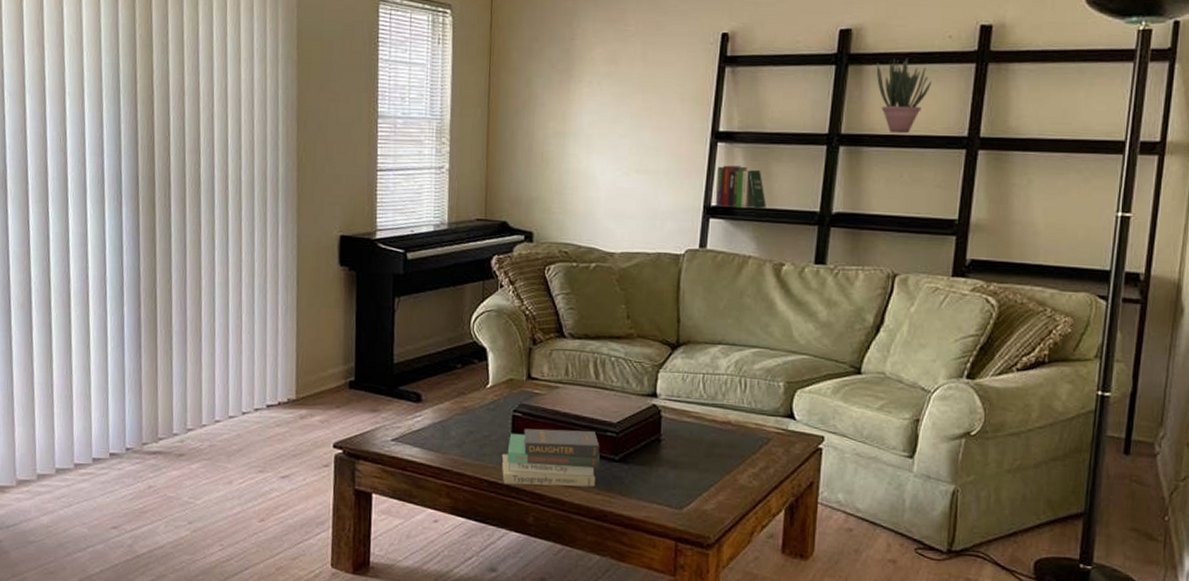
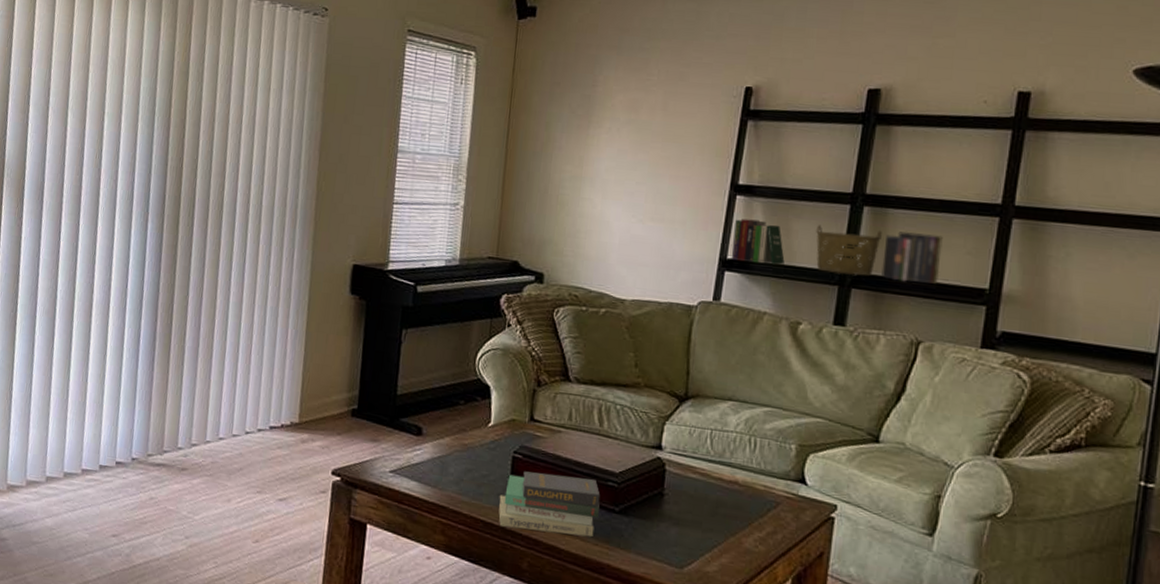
basket: none [795,167,857,215] -> present [816,225,882,277]
books: none [858,169,914,219] -> present [881,231,943,285]
potted plant: present [876,57,933,134] -> none [905,120,965,198]

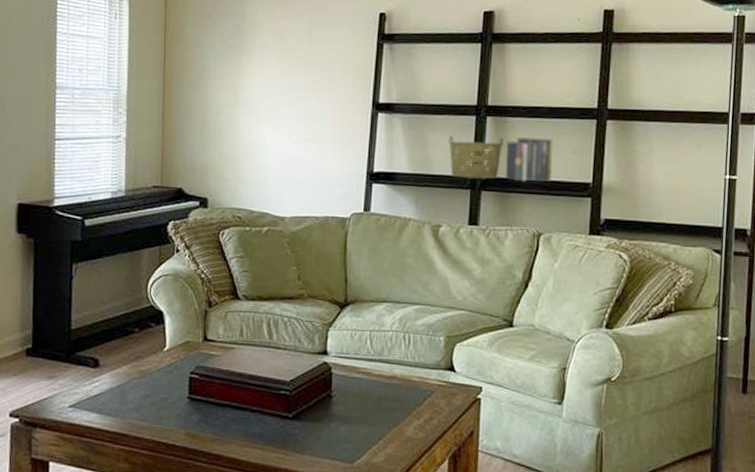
books: present [498,471,601,538] -> none [178,389,274,447]
books: present [732,218,785,265] -> none [378,134,424,175]

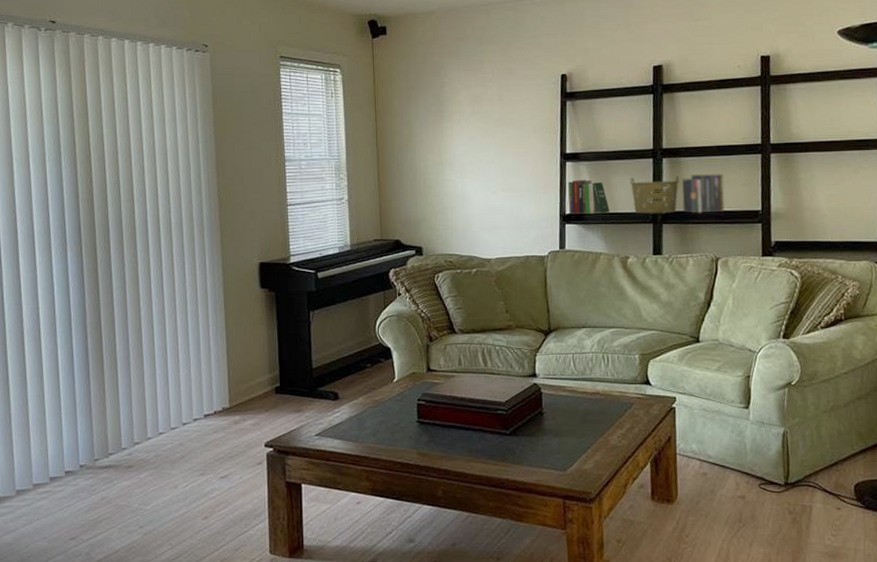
books: none [378,134,424,175] -> present [568,180,610,215]

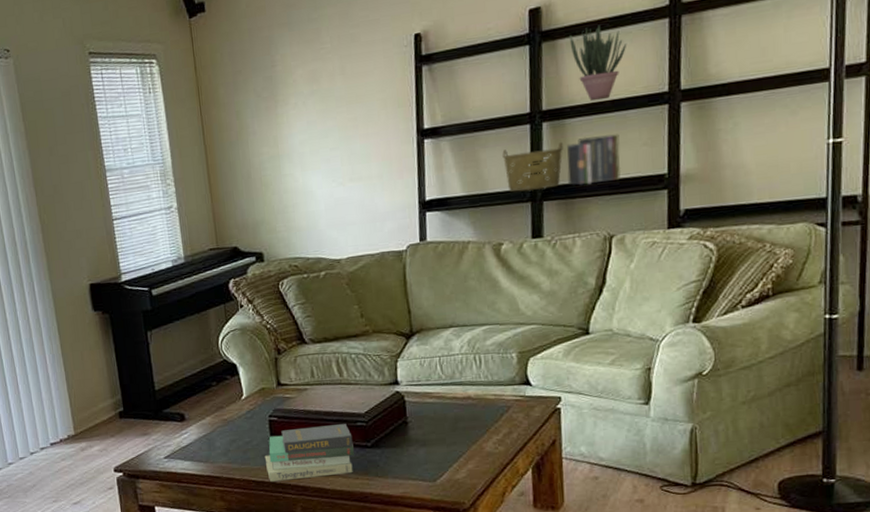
books: none [411,411,494,464] -> present [264,424,354,482]
books: present [568,180,610,215] -> none [427,157,479,201]
potted plant: none [684,84,729,145] -> present [569,24,627,102]

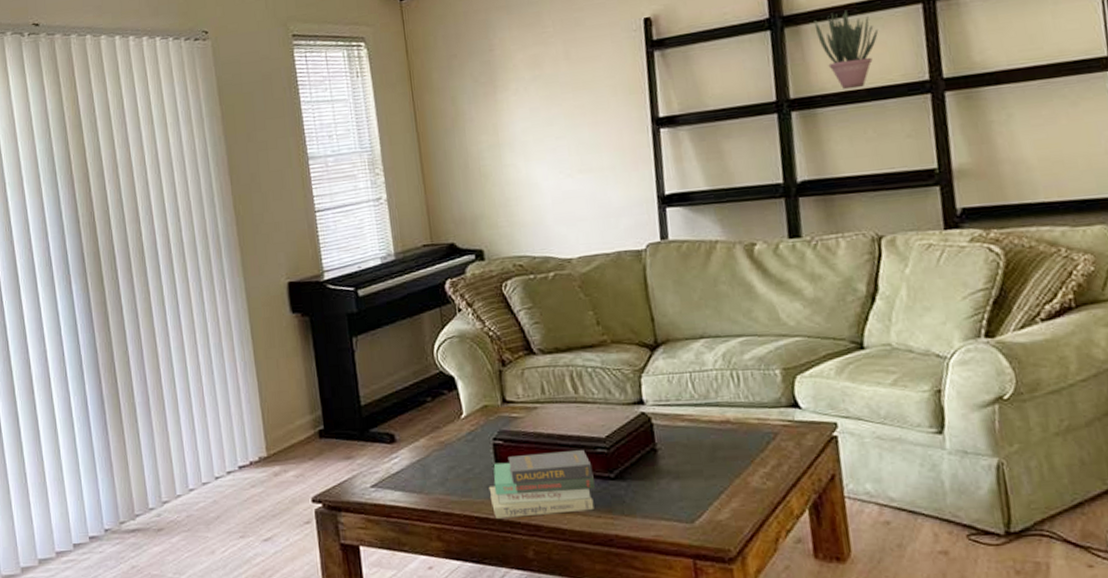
basket: present [502,142,563,193] -> none [748,133,817,187]
books: present [567,134,621,186] -> none [821,124,885,181]

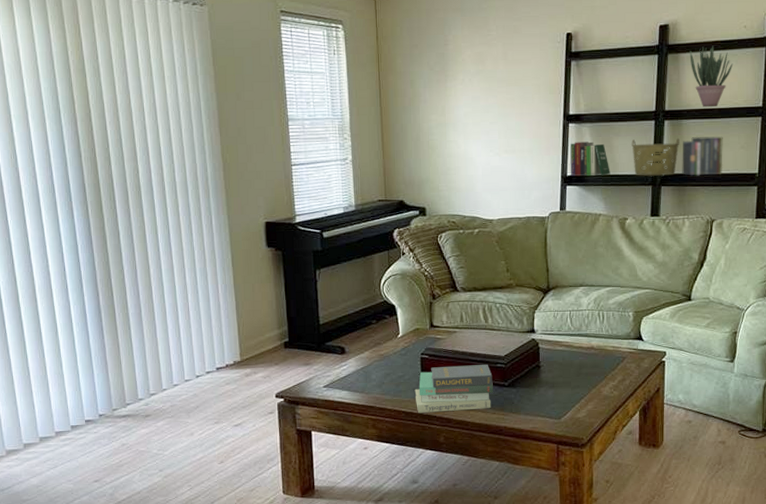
books: none [665,148,725,195] -> present [570,141,610,177]
basket: none [748,133,817,187] -> present [631,138,680,176]
books: none [821,124,885,181] -> present [682,136,723,176]

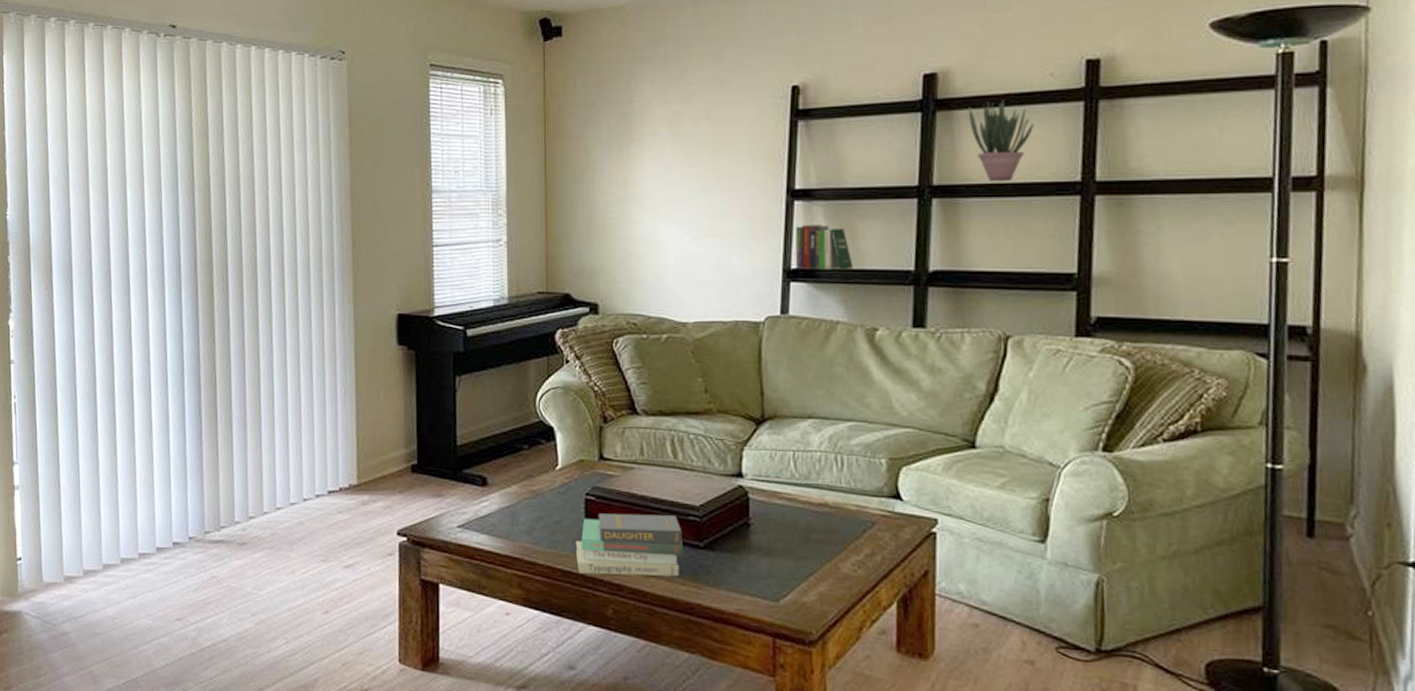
basket: present [631,138,680,176] -> none [883,223,955,273]
books: present [682,136,723,176] -> none [958,221,1022,275]

